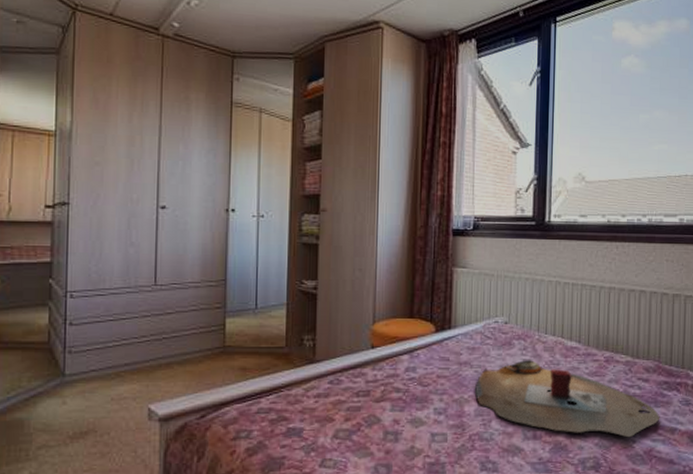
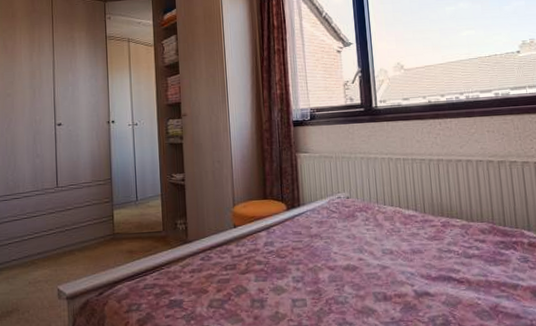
tray: present [475,360,660,438] -> none [327,229,501,296]

